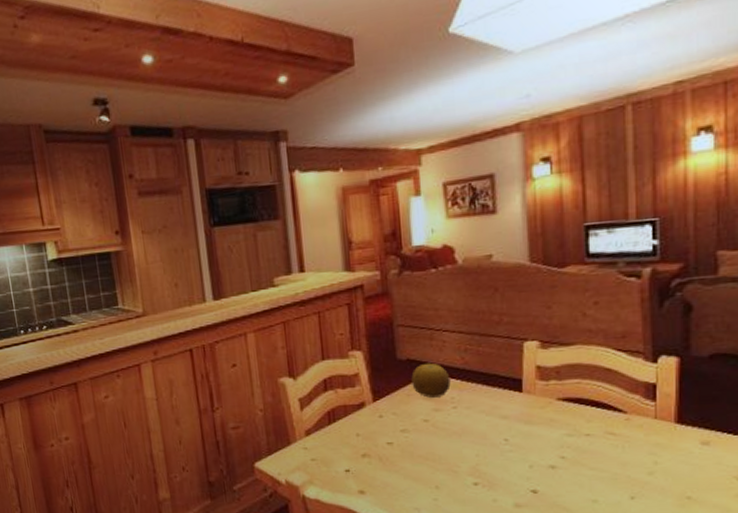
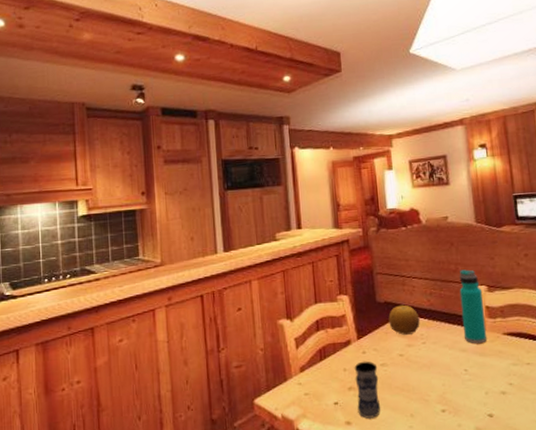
jar: none [369,426,400,488] -> present [354,361,381,419]
water bottle: none [503,321,536,410] -> present [459,269,487,344]

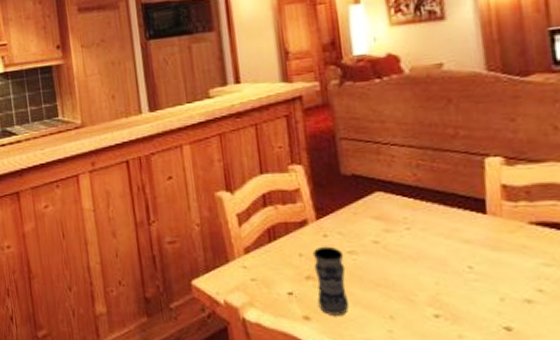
fruit: present [388,304,420,335] -> none [357,179,402,217]
water bottle: present [459,269,487,344] -> none [460,134,504,234]

